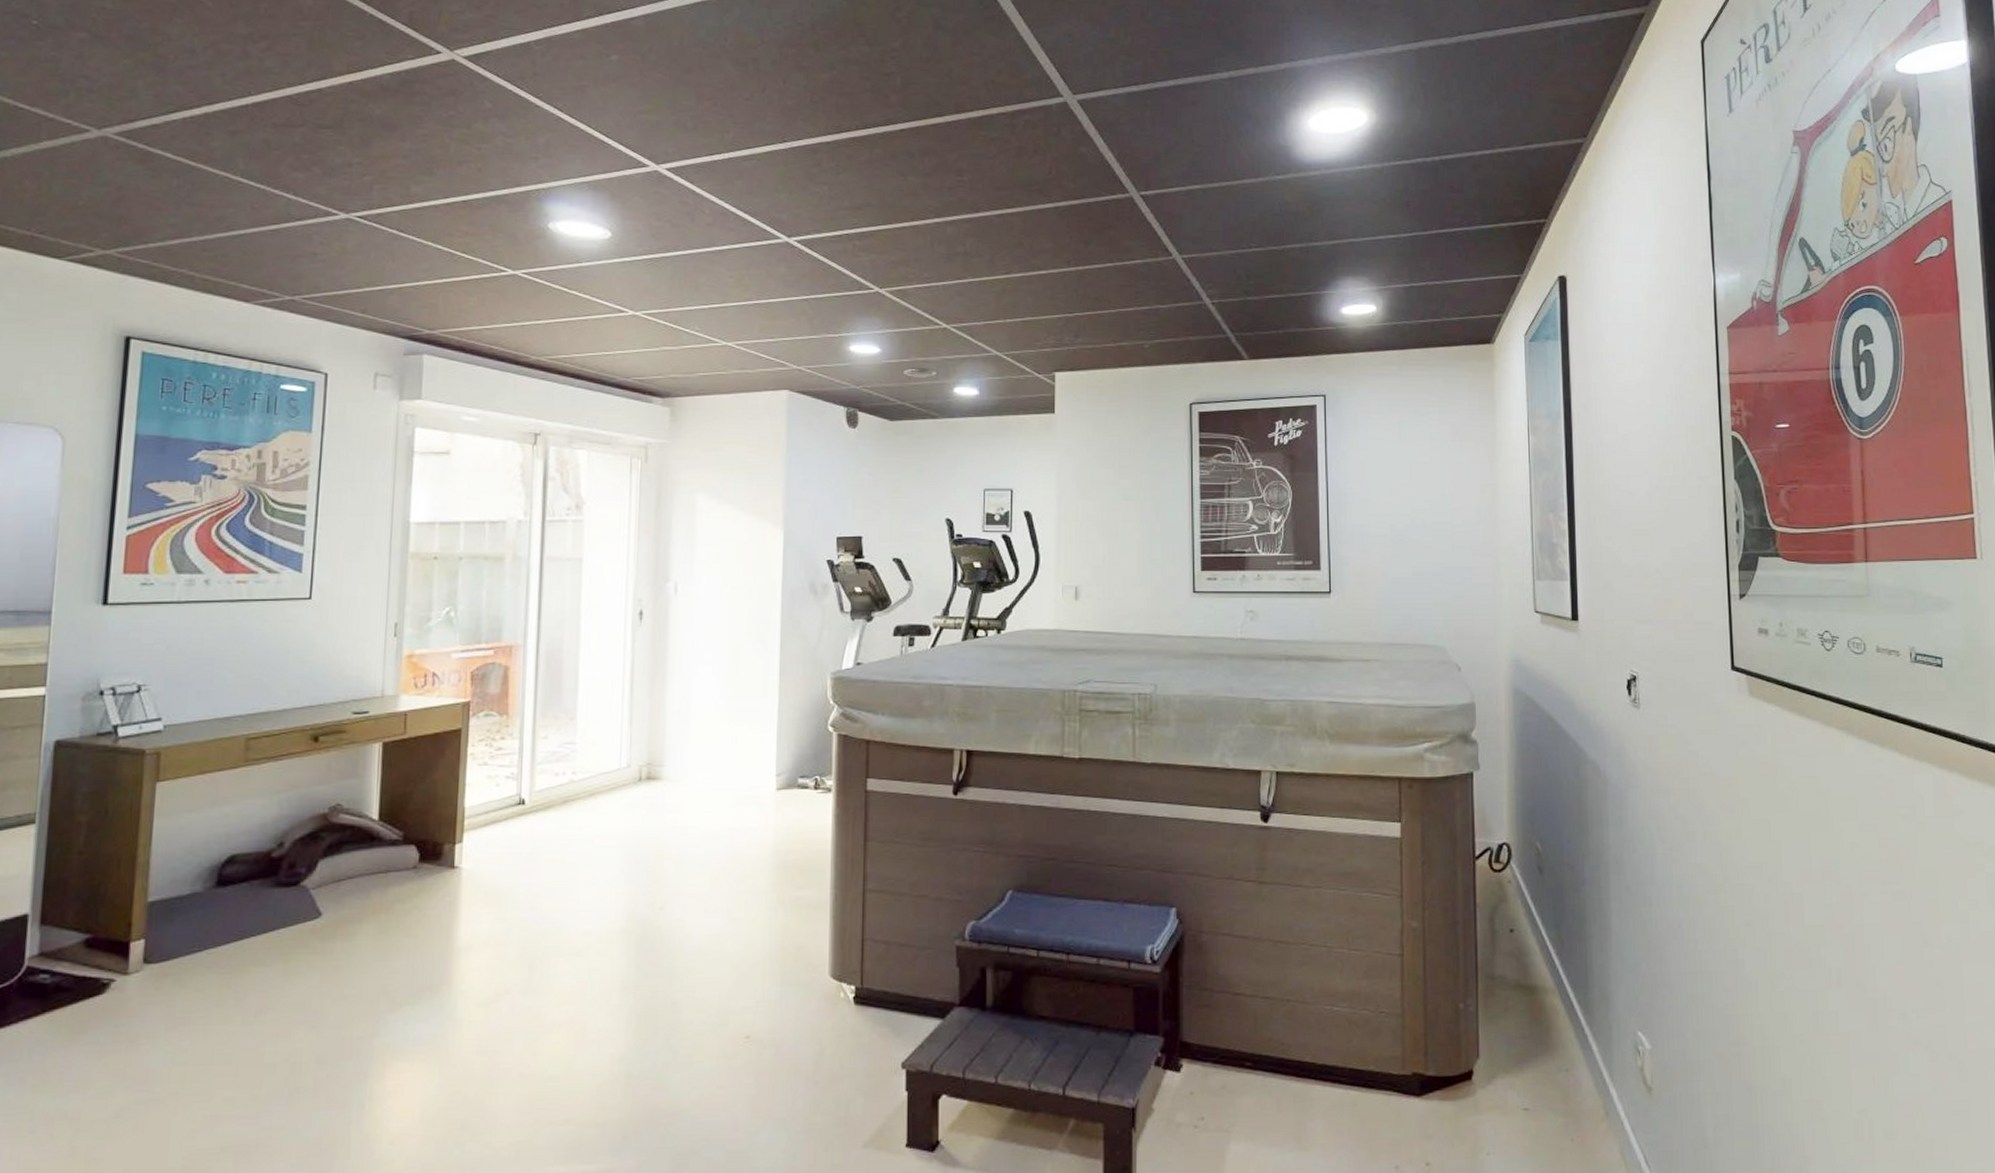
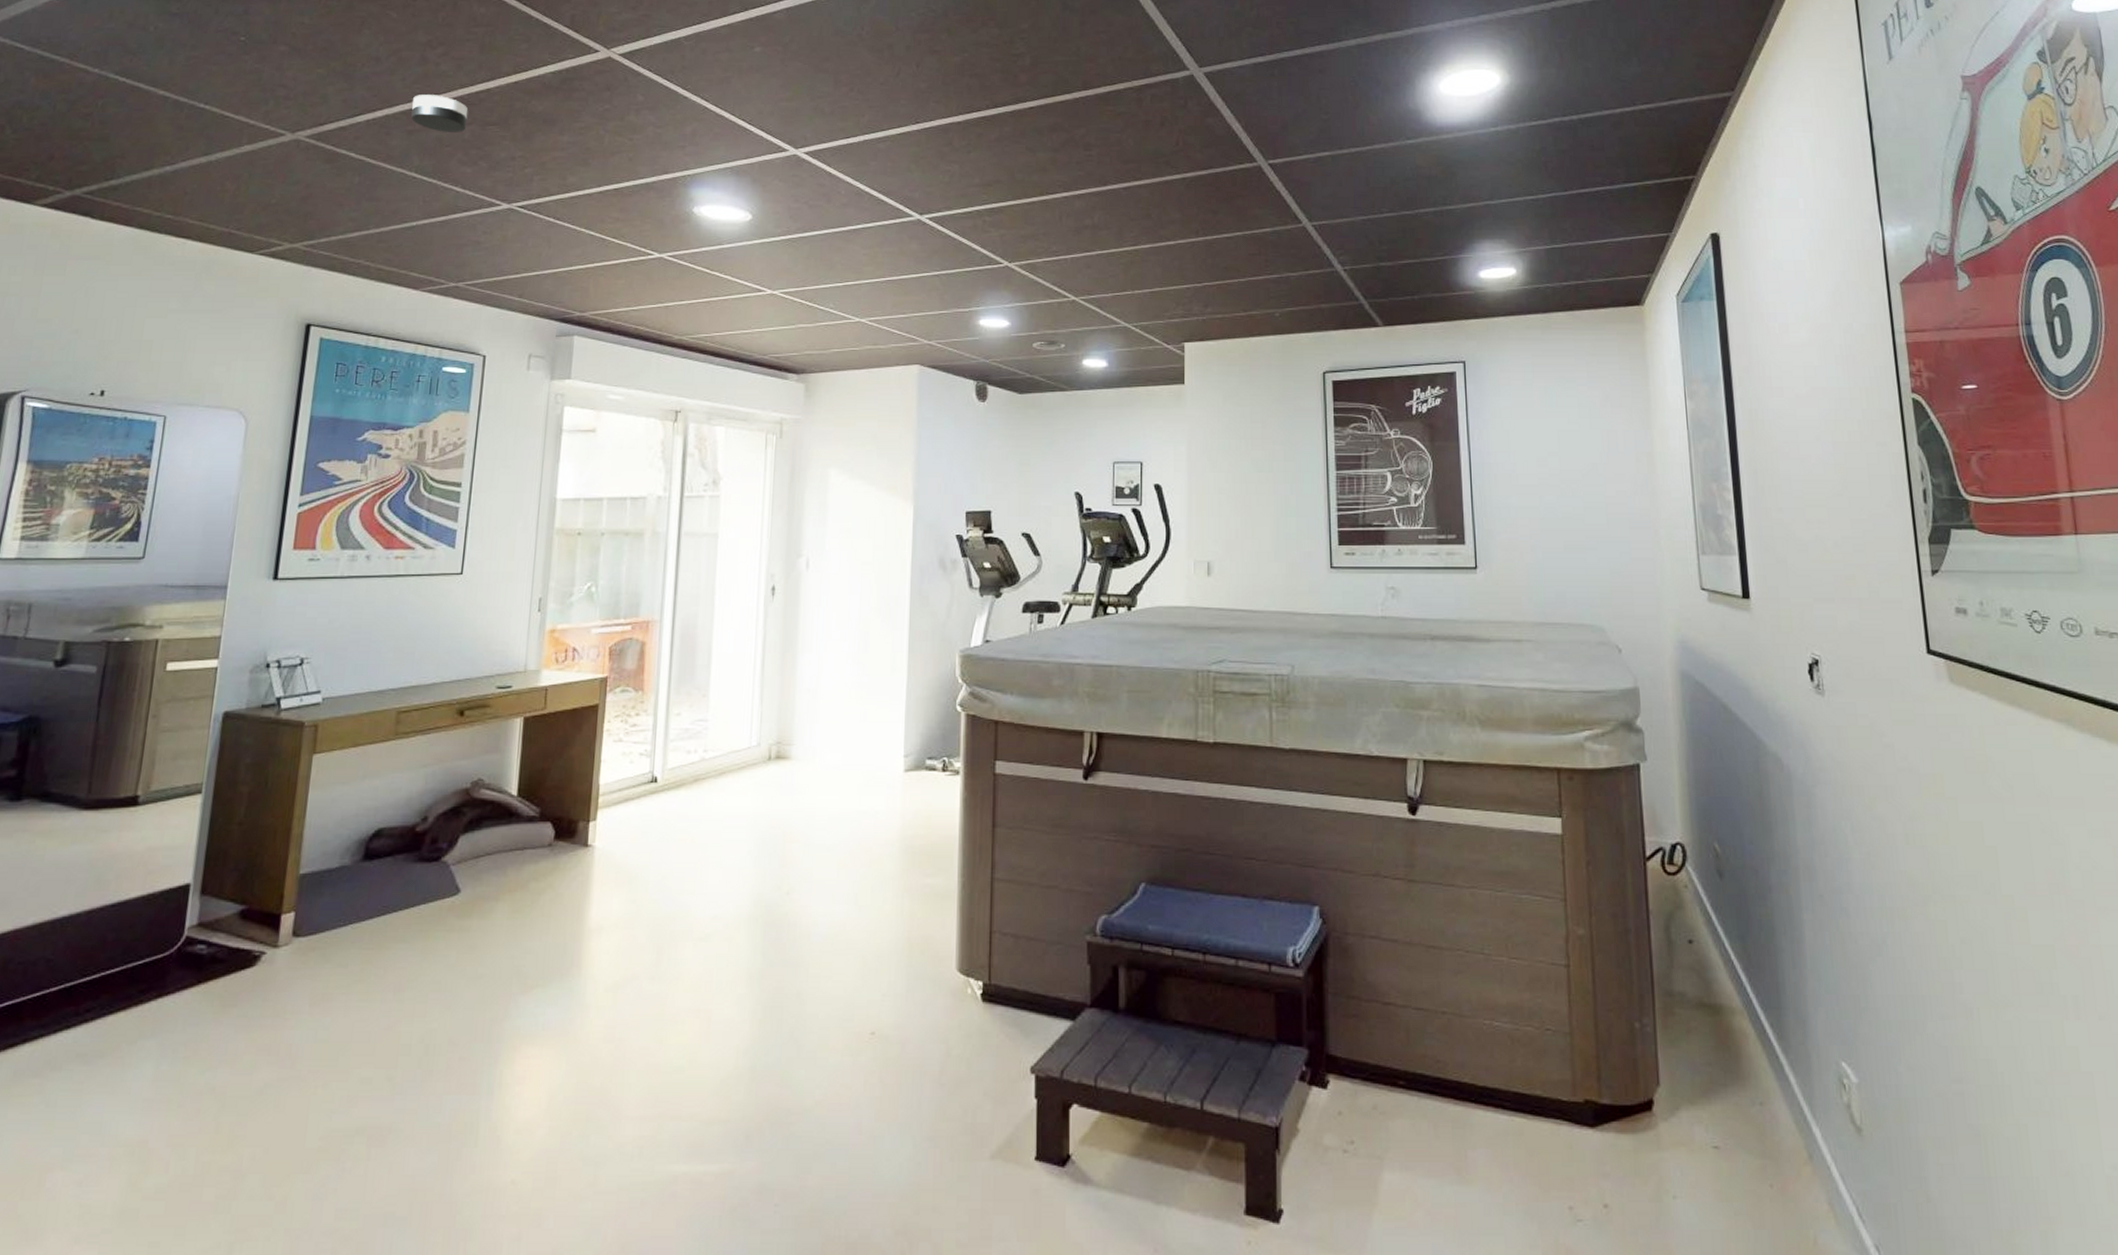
smoke detector: none [234,92,298,135] -> present [411,95,468,132]

